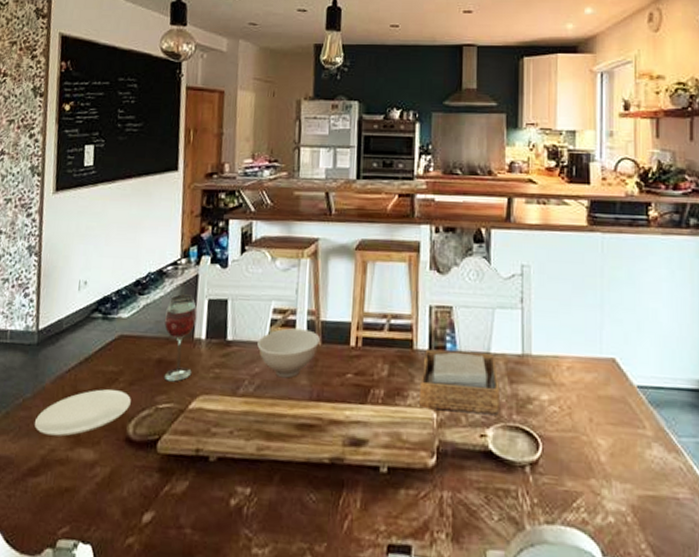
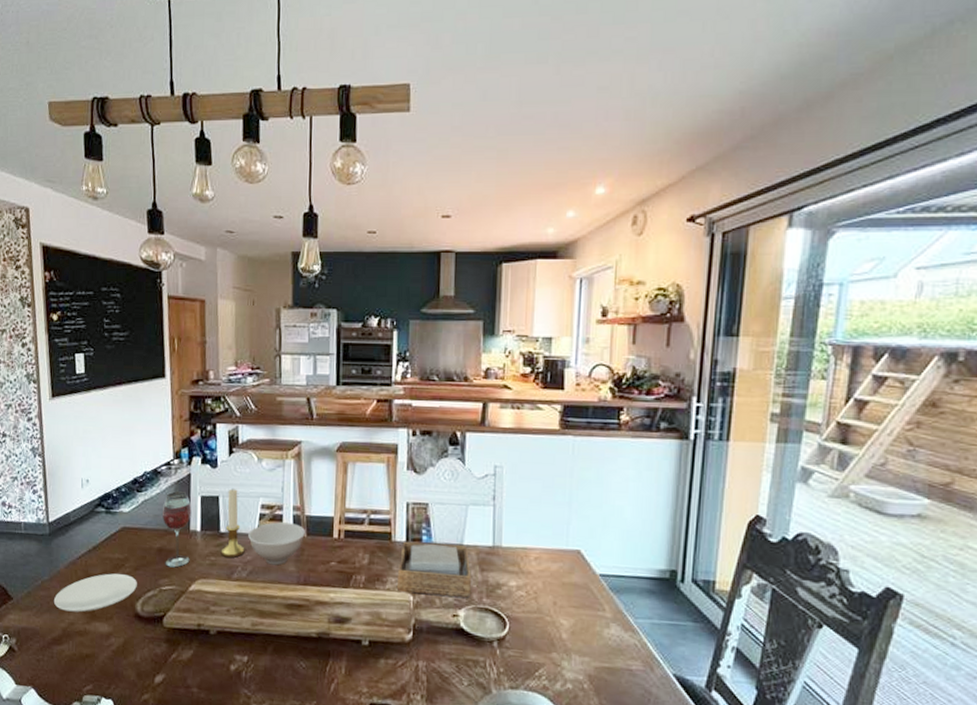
candle holder: none [226,291,254,370] -> present [221,489,245,558]

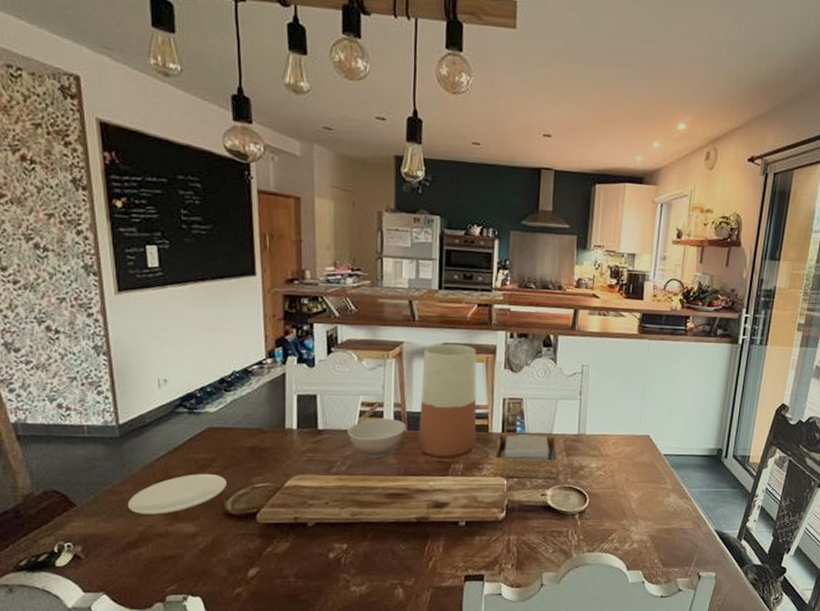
wineglass: present [161,491,192,568] -> none [253,390,287,465]
candle holder: present [221,489,245,558] -> none [319,387,345,454]
vase: none [318,443,379,568] -> present [418,344,477,458]

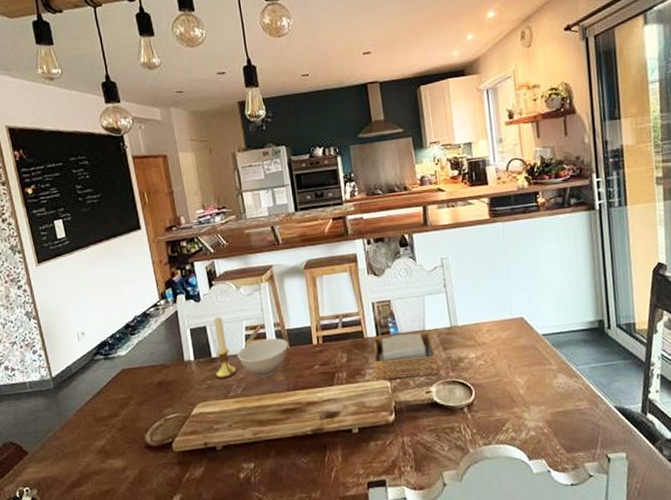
plate: present [127,474,227,515] -> none [67,411,144,455]
candle holder: none [319,387,345,454] -> present [213,317,237,380]
vase: present [418,344,477,458] -> none [292,258,354,370]

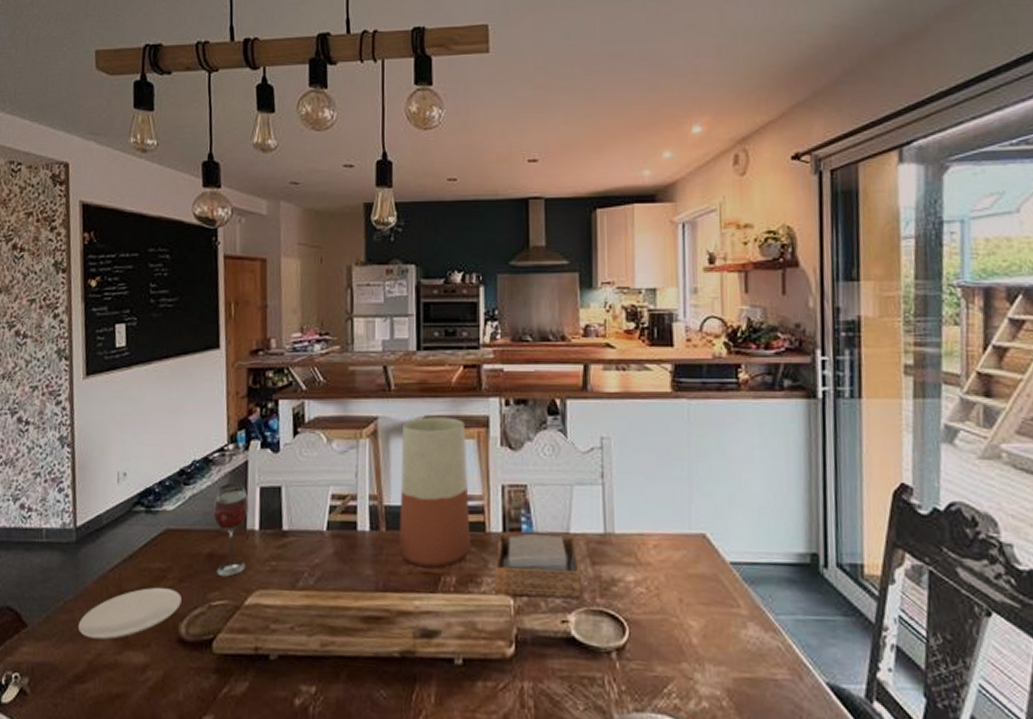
plate: none [67,411,144,455] -> present [77,587,182,640]
wineglass: none [156,328,189,397] -> present [213,482,249,577]
candle holder: present [213,317,237,380] -> none [283,477,313,562]
bowl: present [237,338,288,378] -> none [316,515,384,569]
vase: none [292,258,354,370] -> present [399,417,470,568]

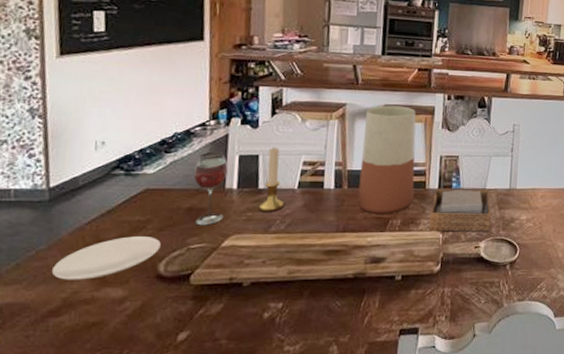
candle holder: none [283,477,313,562] -> present [258,147,285,213]

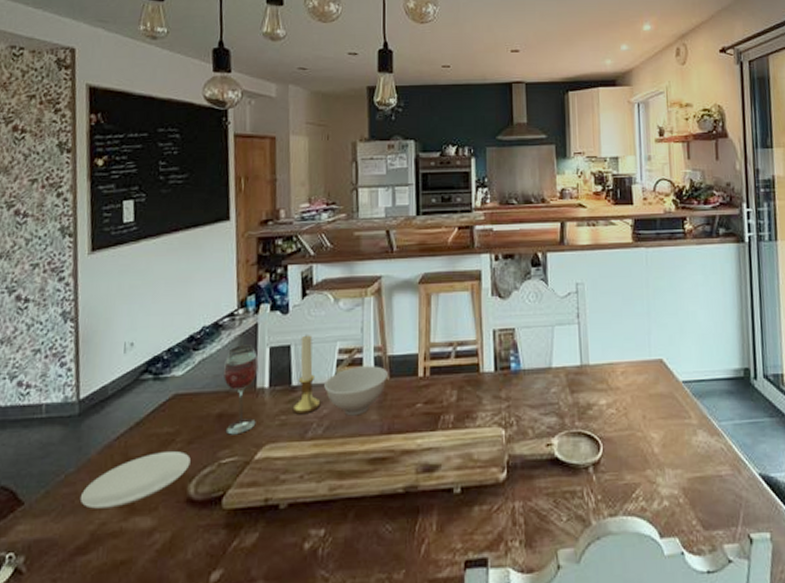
bowl: none [288,177,346,216] -> present [324,366,388,416]
vase: present [357,105,416,214] -> none [402,273,466,409]
napkin holder: present [428,188,492,232] -> none [487,368,563,427]

